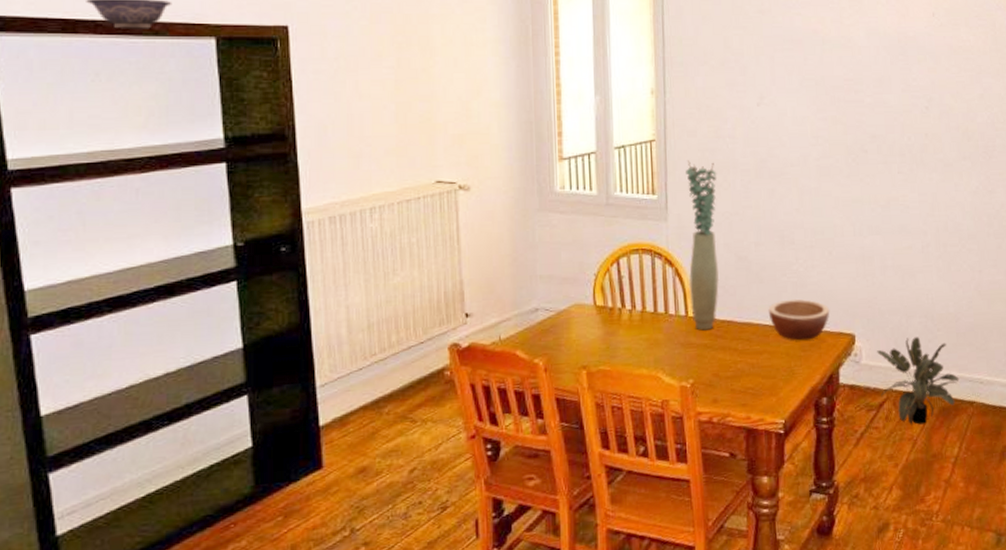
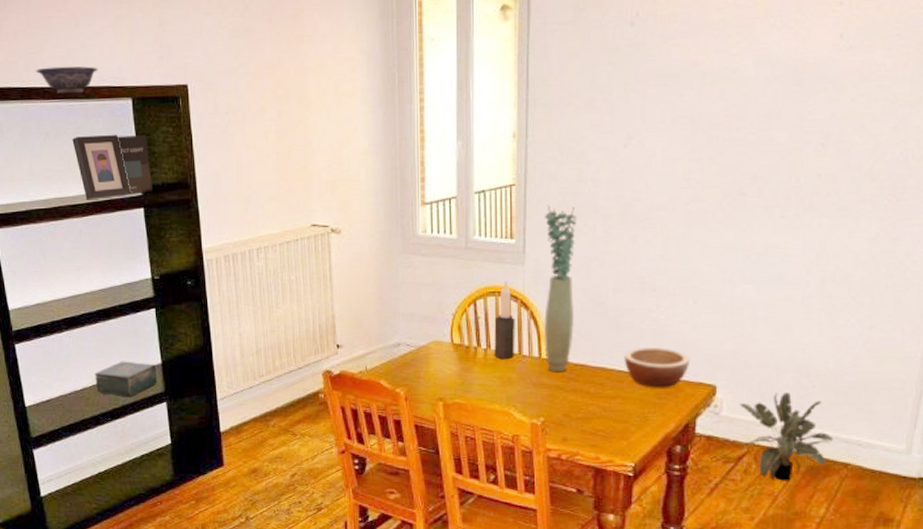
picture frame: none [132,78,209,154] -> present [72,135,131,201]
decorative box: none [148,347,237,393] -> present [95,361,158,396]
books: none [193,79,239,146] -> present [117,135,152,194]
candle: none [638,237,661,321] -> present [494,281,515,360]

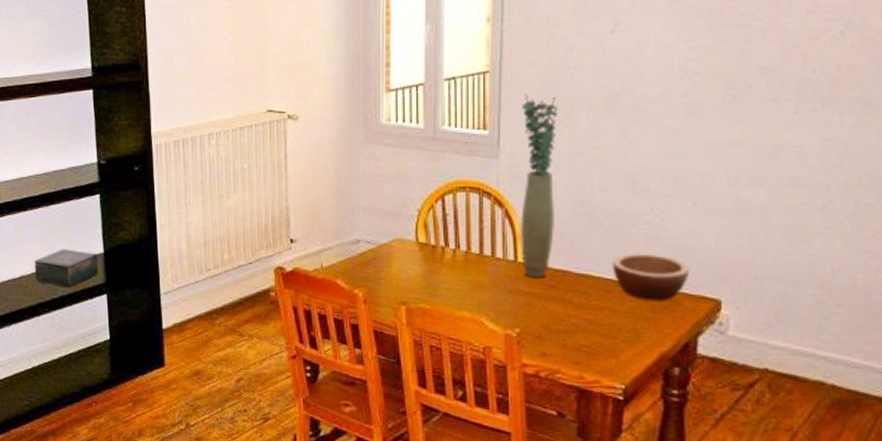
picture frame: present [72,135,131,201] -> none [24,15,80,81]
books: present [117,135,152,194] -> none [69,15,103,75]
candle: present [494,281,515,360] -> none [464,175,488,262]
potted plant: present [740,392,834,481] -> none [750,311,865,415]

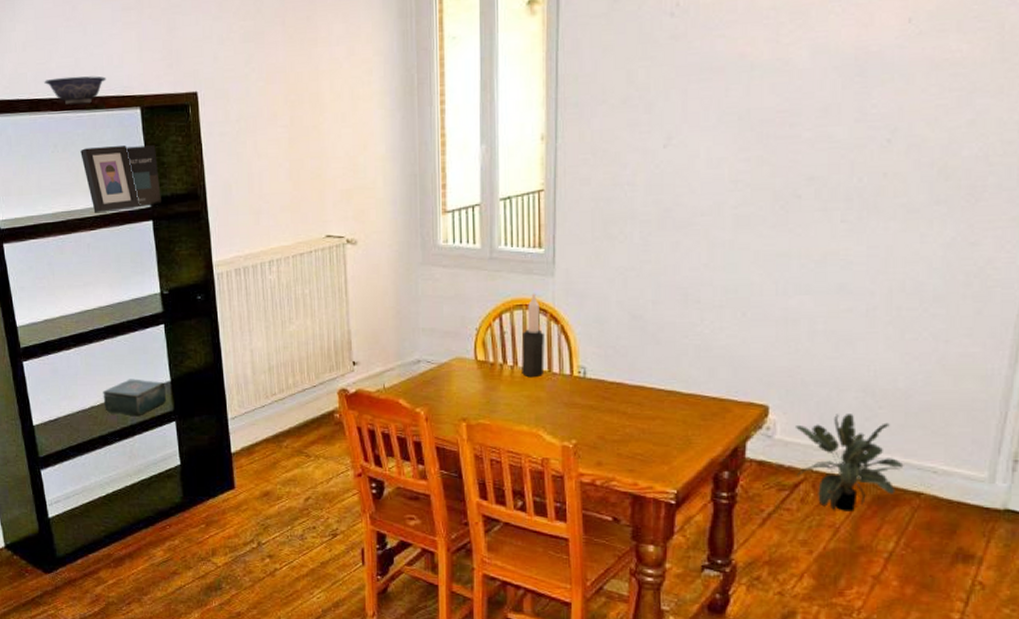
picture frame: none [24,15,80,81] -> present [80,146,139,214]
books: none [69,15,103,75] -> present [125,145,161,206]
candle: none [464,175,488,262] -> present [521,293,545,378]
vase: present [519,93,559,278] -> none [575,211,612,391]
bowl: present [612,253,690,301] -> none [664,363,739,409]
potted plant: none [750,311,865,415] -> present [796,414,904,511]

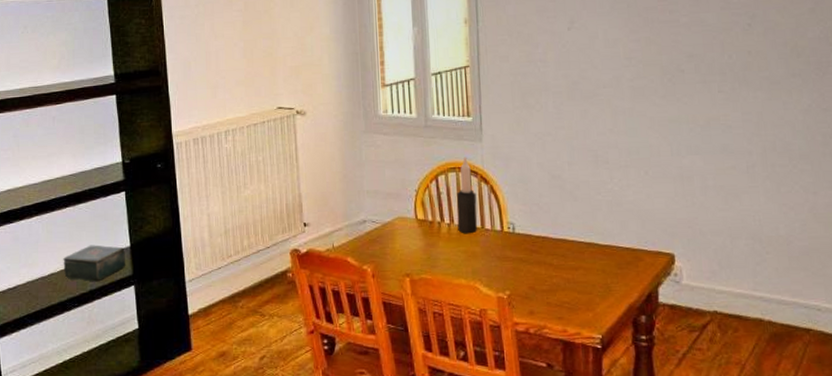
picture frame: present [80,146,139,214] -> none [49,27,104,89]
books: present [125,145,161,206] -> none [92,27,125,82]
potted plant: present [796,414,904,511] -> none [699,259,793,349]

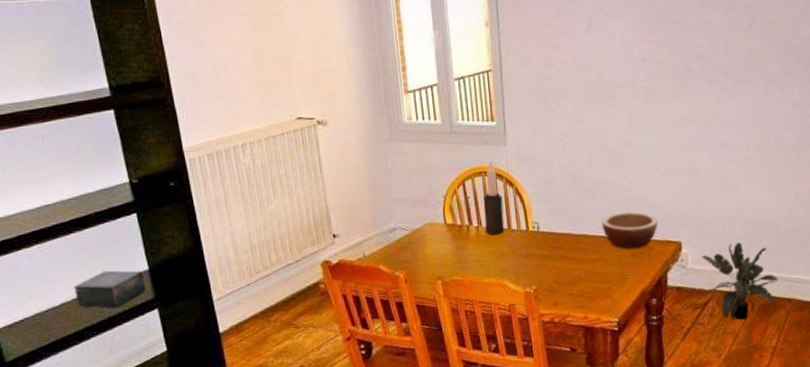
bowl: none [583,217,647,258] -> present [601,211,658,249]
potted plant: none [699,259,793,349] -> present [702,242,779,321]

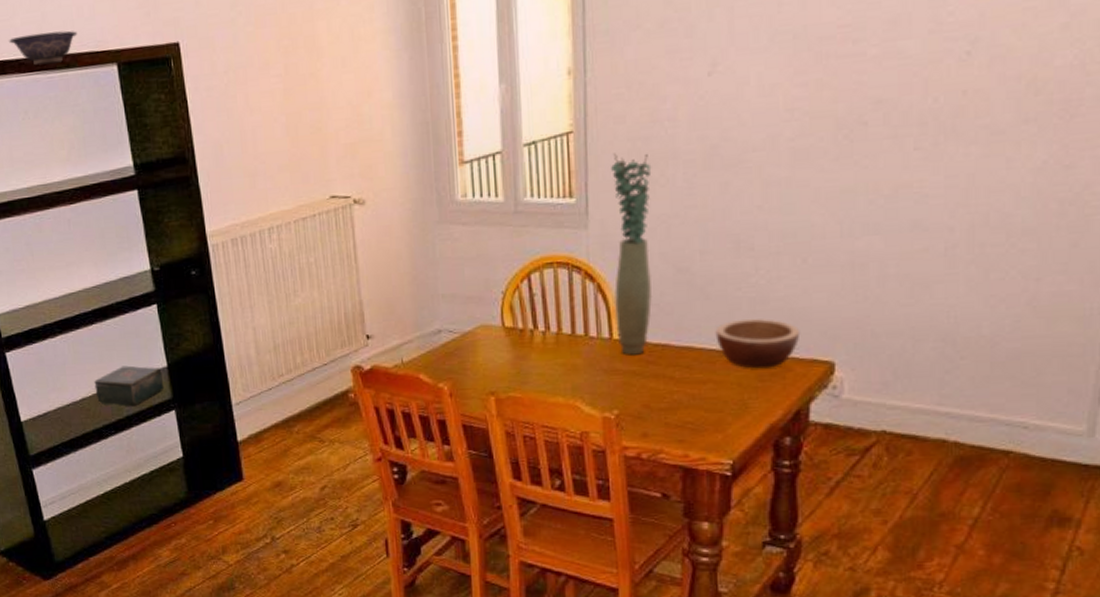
candle: present [483,161,505,236] -> none [553,248,580,344]
vase: none [521,87,556,243] -> present [611,153,653,355]
potted plant: present [702,242,779,321] -> none [866,366,990,476]

